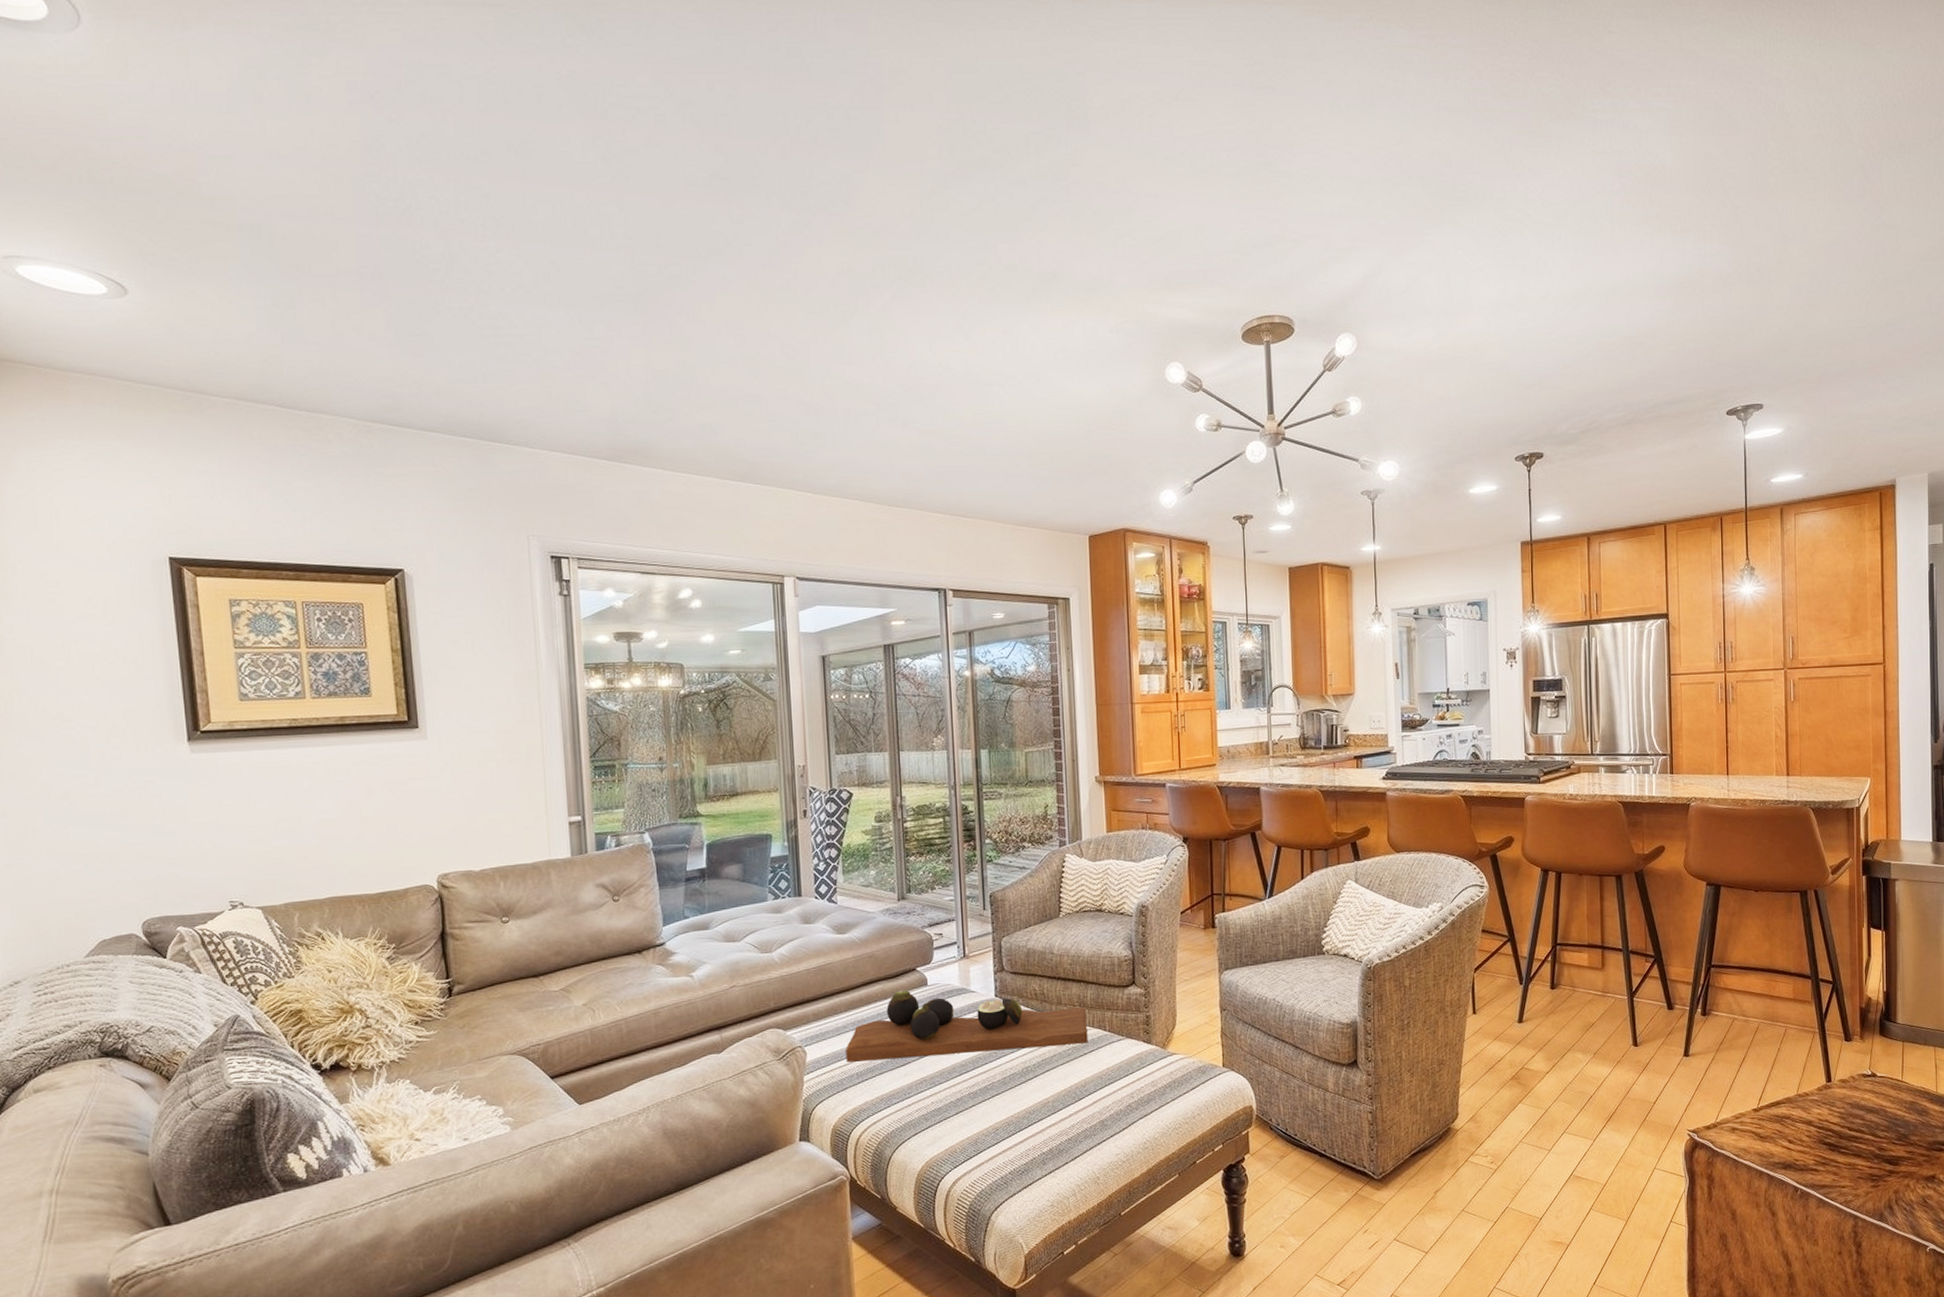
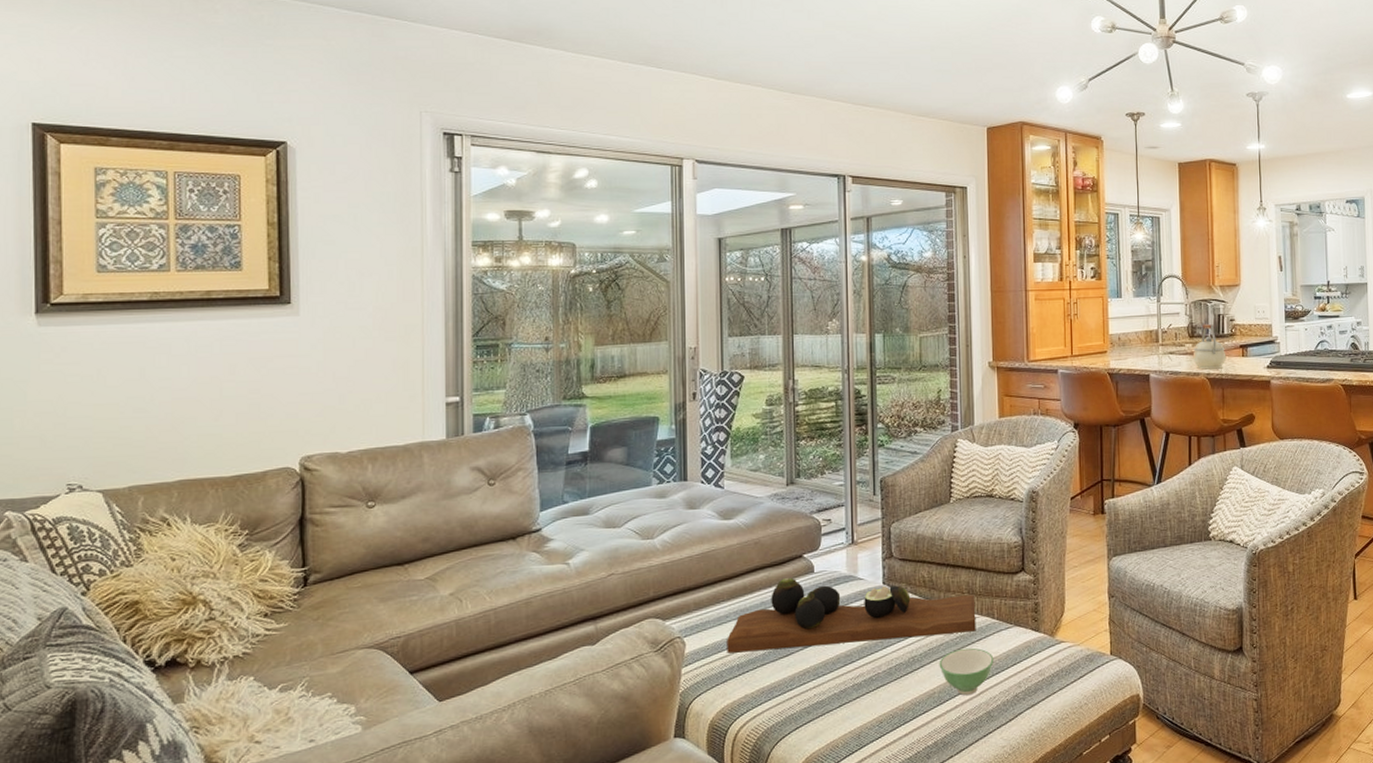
bowl: none [1052,1059,1107,1105] -> present [939,647,994,696]
kettle: none [1305,734,1340,782] -> present [1193,323,1227,370]

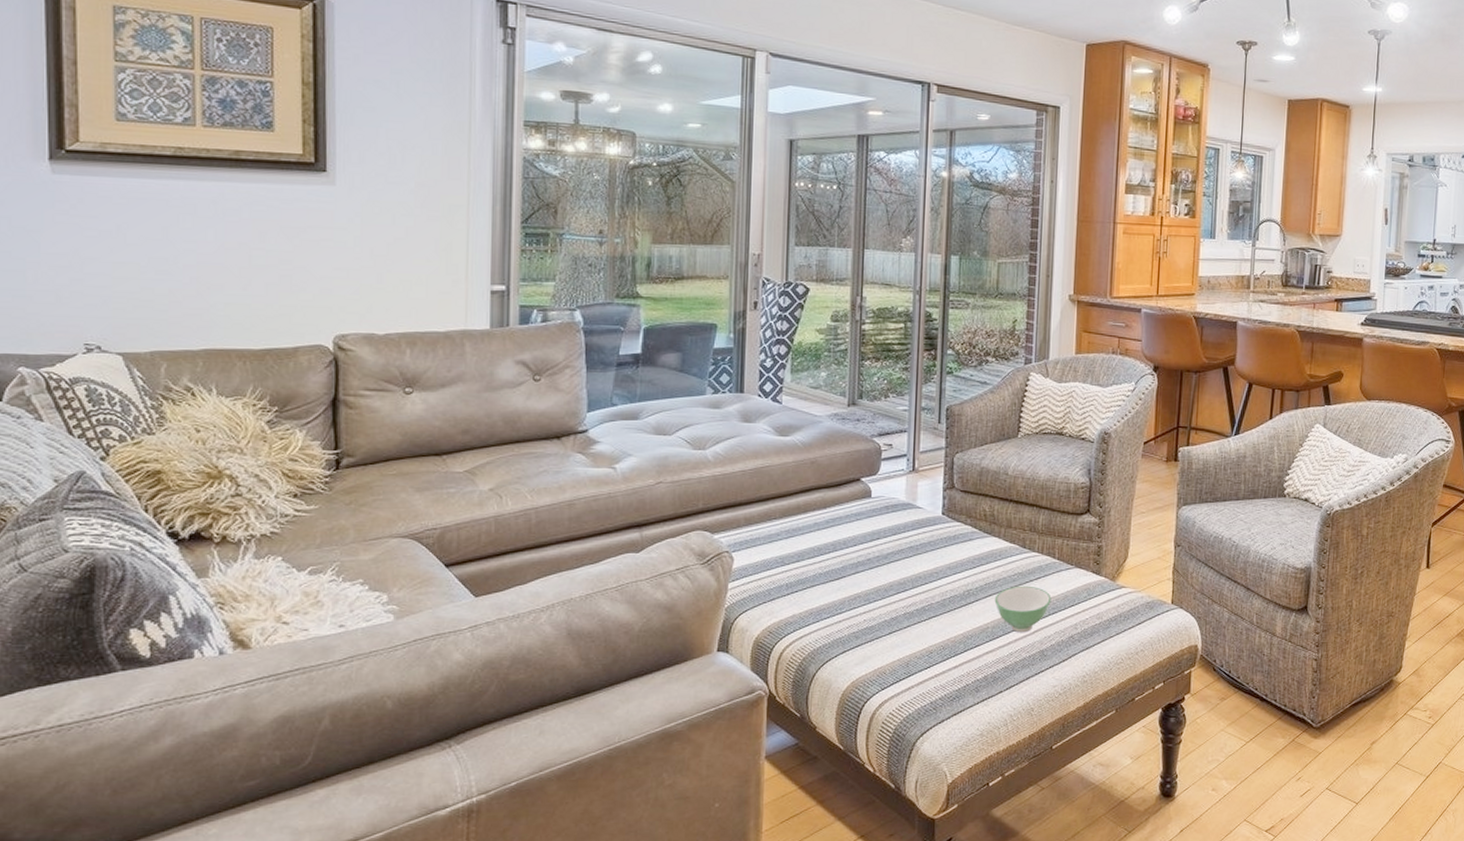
decorative tray: present [727,577,976,653] -> none [776,500,1037,572]
kettle: present [1193,323,1227,370] -> none [1284,273,1320,322]

